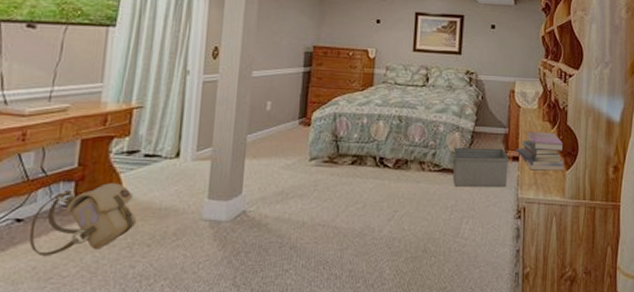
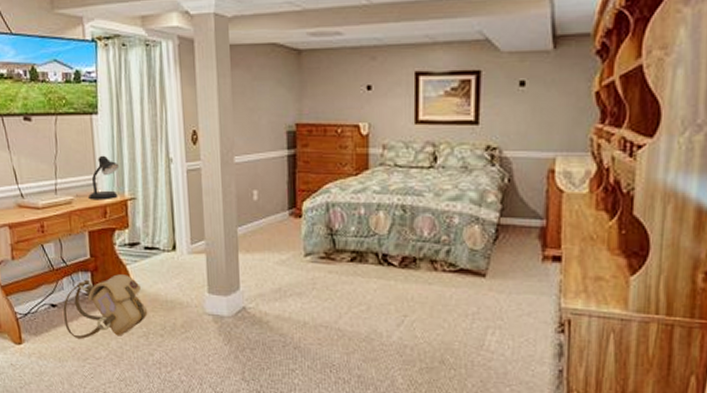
desk lamp: none [74,65,131,109] -> present [76,155,120,200]
storage bin: present [453,147,508,188] -> none [473,243,547,294]
books: present [516,131,564,171] -> none [558,224,628,276]

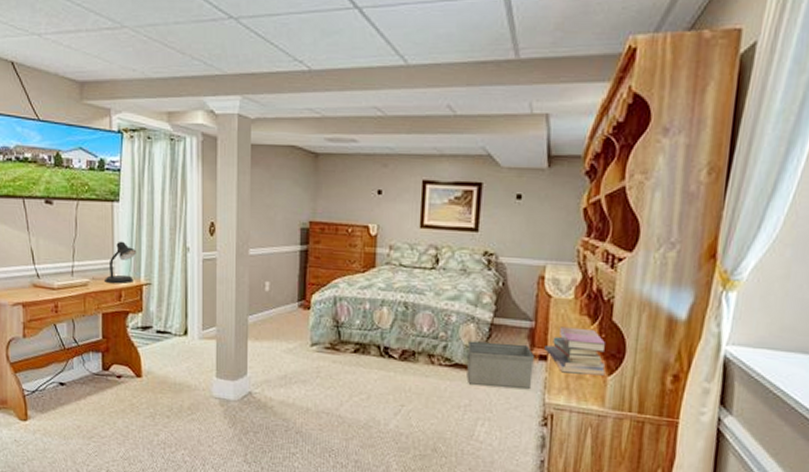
backpack: present [63,274,148,339] -> none [72,356,156,417]
storage bin: none [473,243,547,294] -> present [467,340,534,390]
books: none [558,224,628,276] -> present [544,326,606,376]

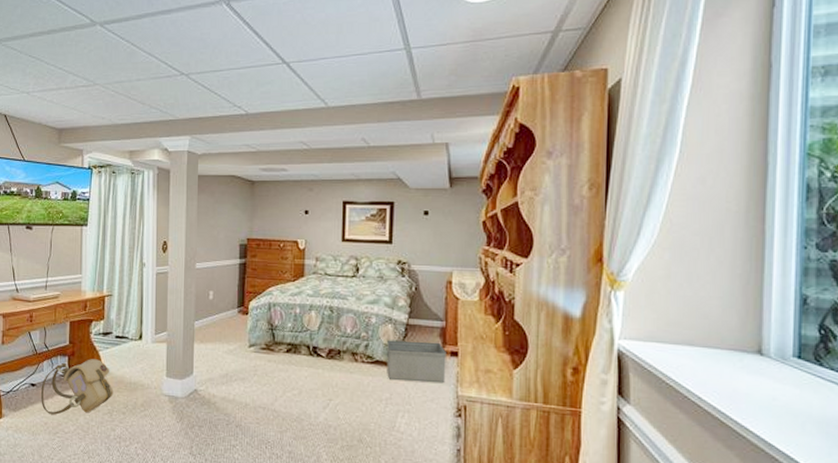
backpack: none [72,356,156,417] -> present [41,359,114,415]
desk lamp: present [92,241,137,284] -> none [63,259,101,296]
books: present [544,326,606,376] -> none [455,325,511,369]

